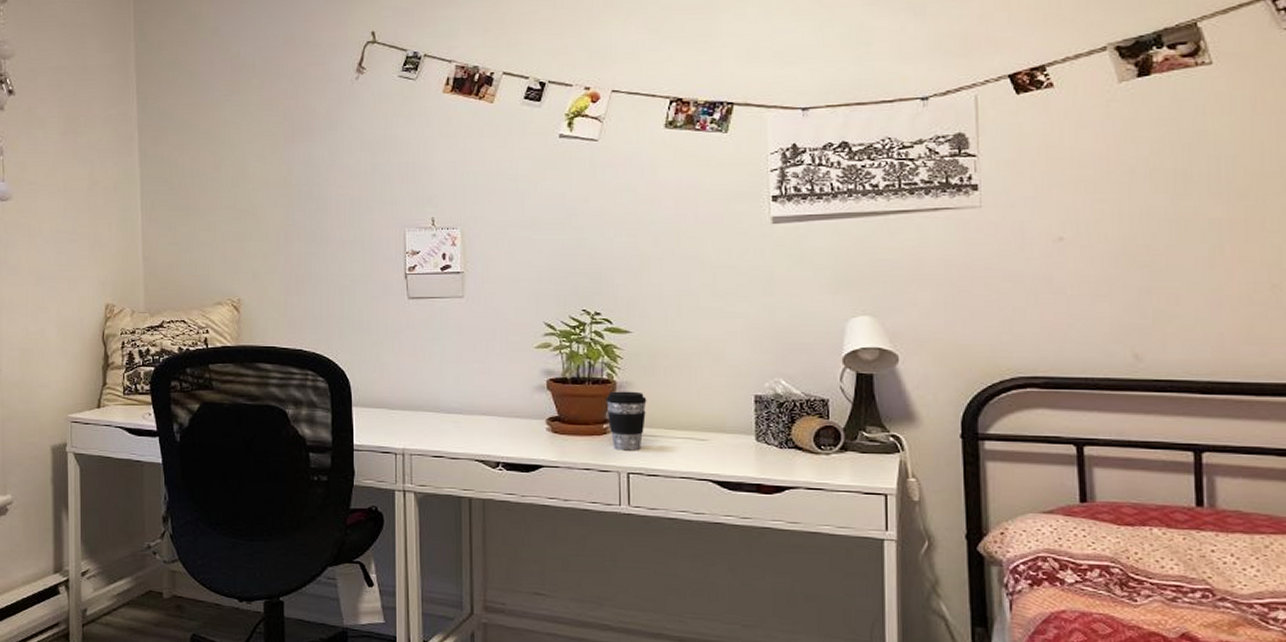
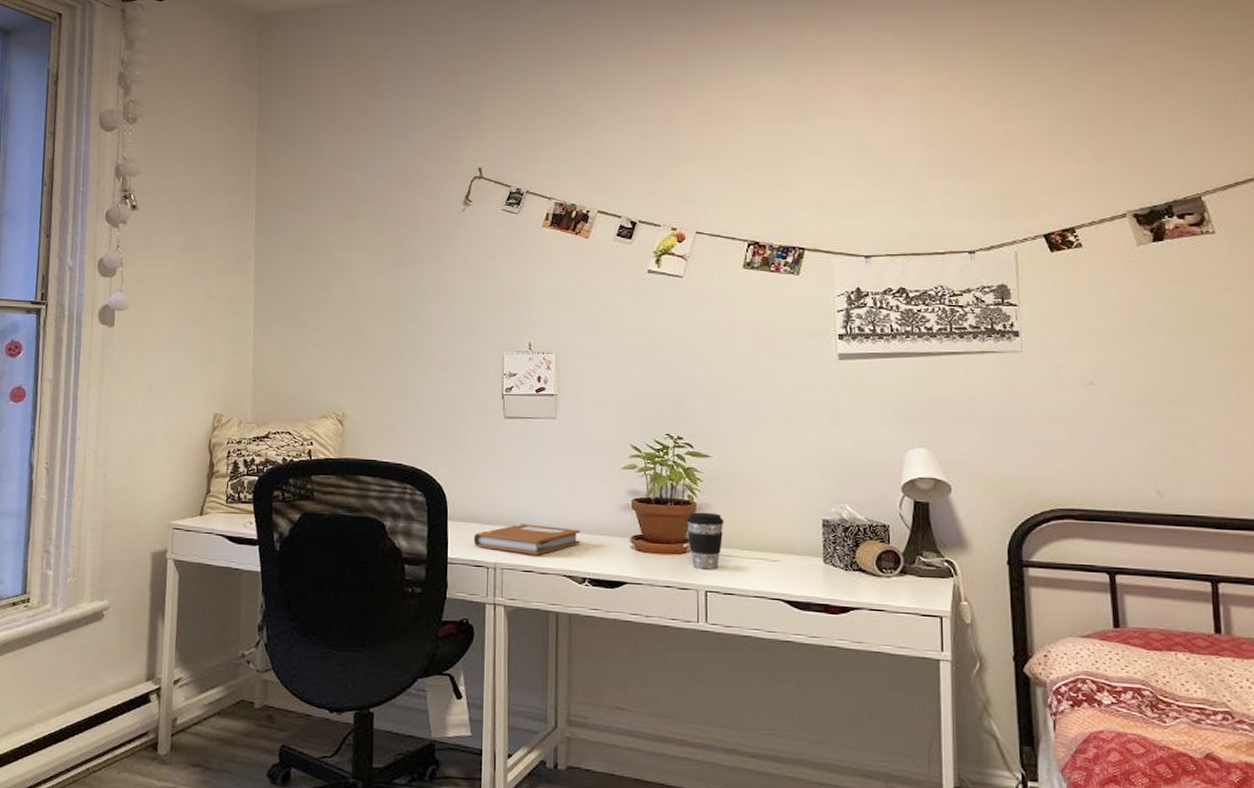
notebook: none [380,408,493,439] -> present [473,524,581,555]

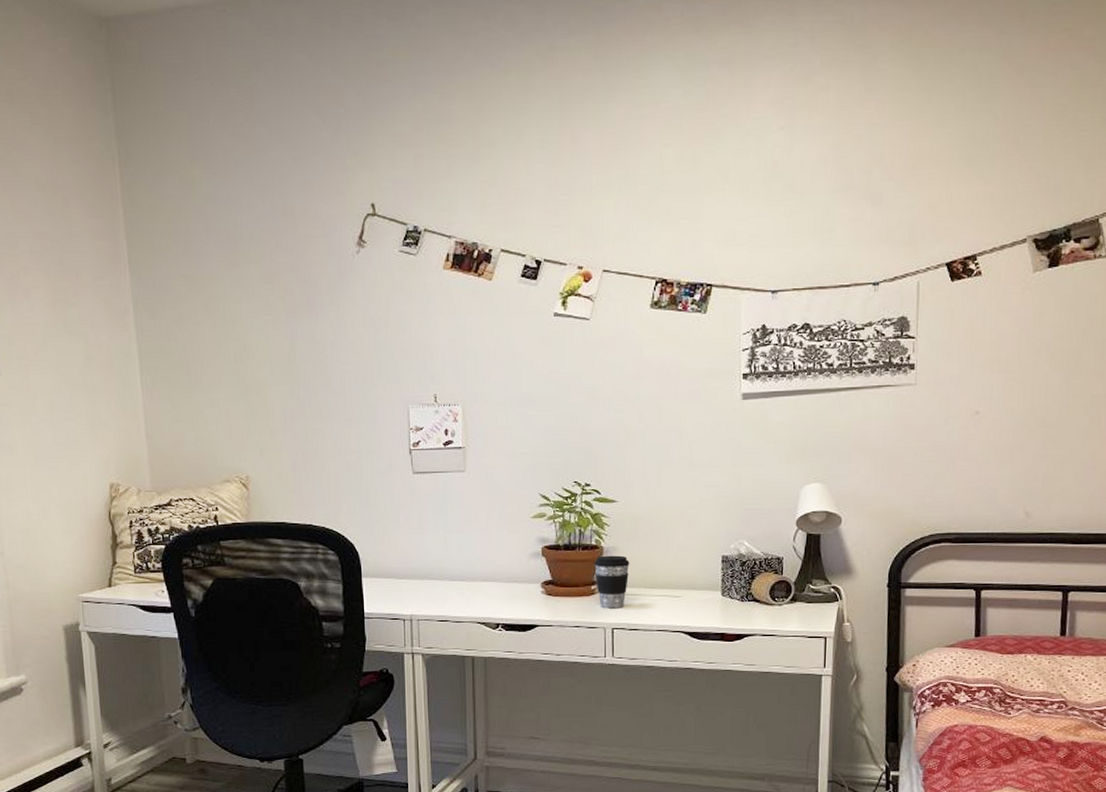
notebook: present [473,524,581,555] -> none [388,576,493,605]

